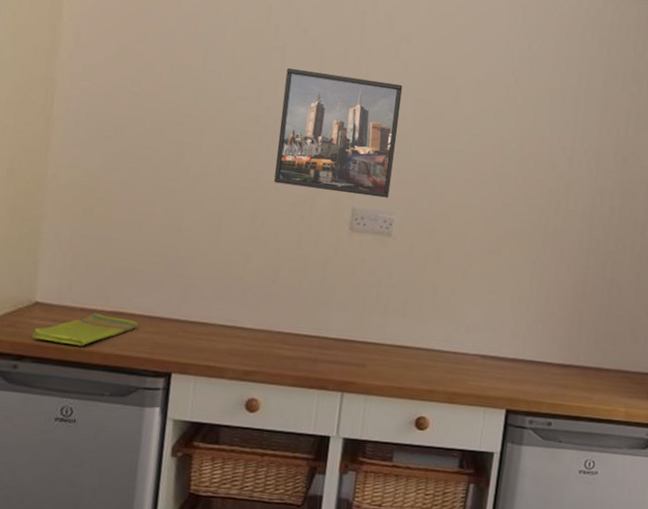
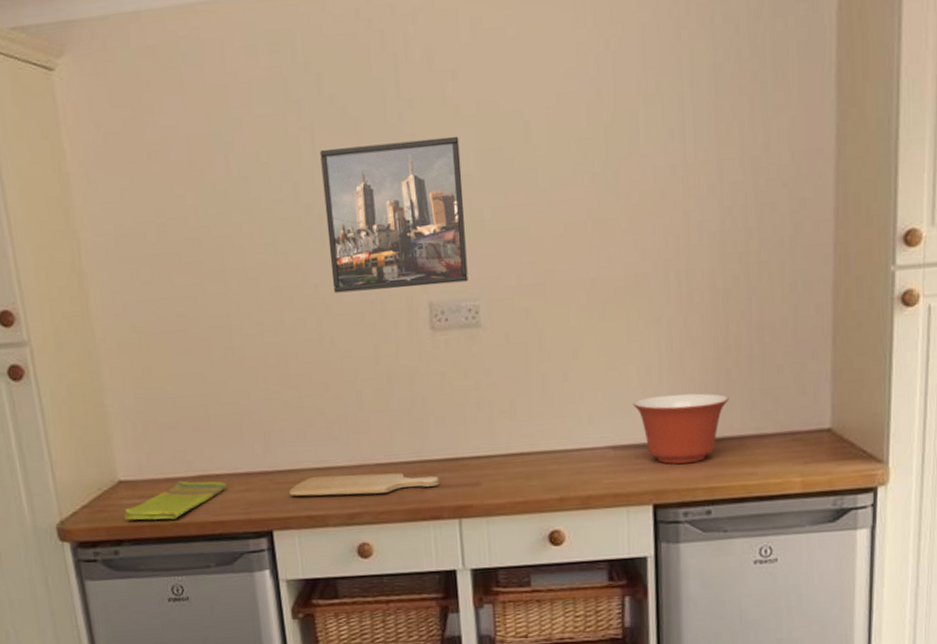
chopping board: none [195,332,331,361] -> present [289,473,439,497]
mixing bowl: none [503,321,579,381] -> present [633,393,729,464]

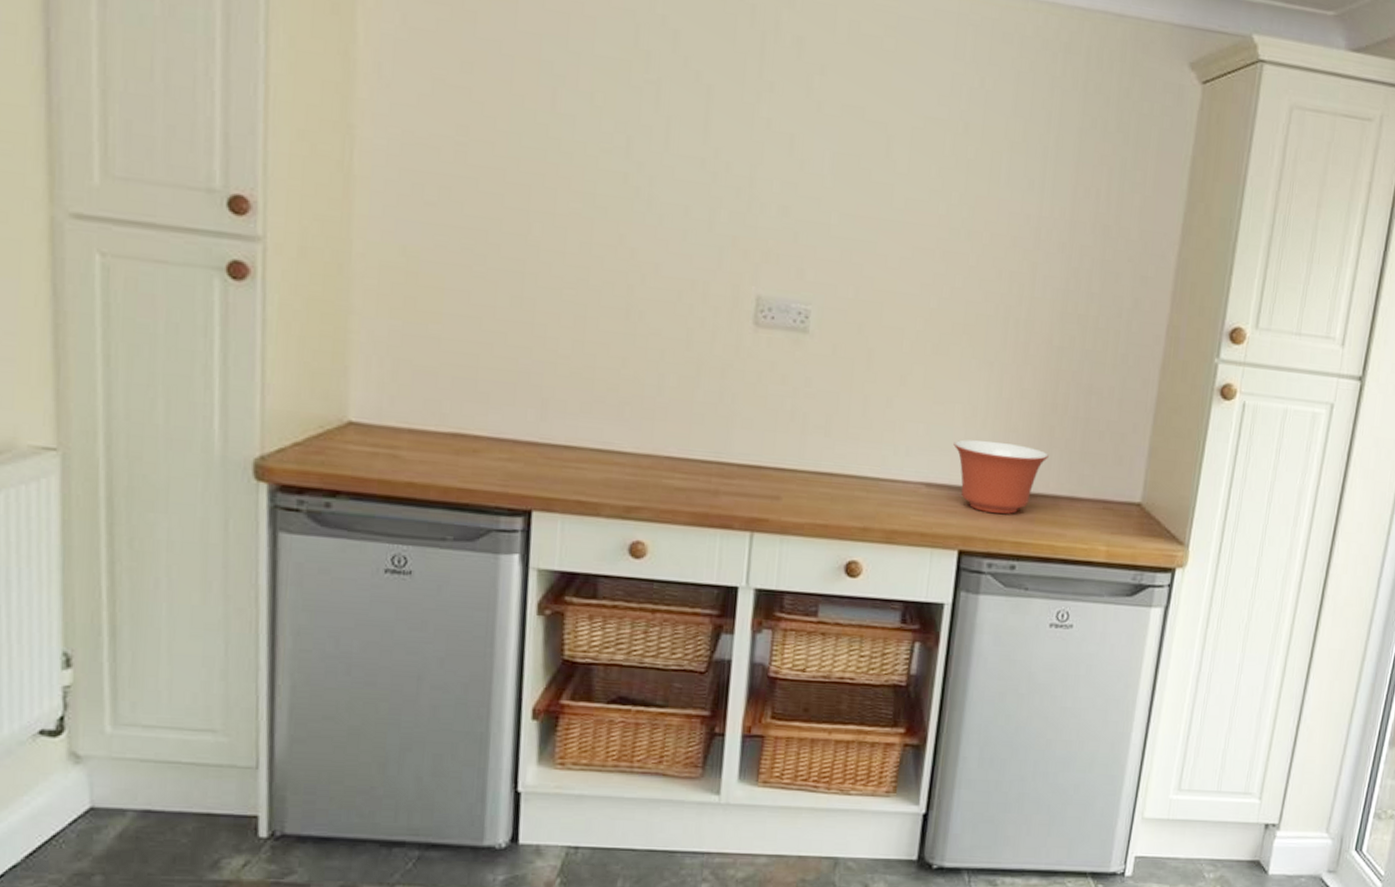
dish towel: present [124,480,226,520] -> none [347,434,484,478]
chopping board: present [289,473,439,497] -> none [560,458,736,492]
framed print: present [320,136,468,293] -> none [653,110,818,283]

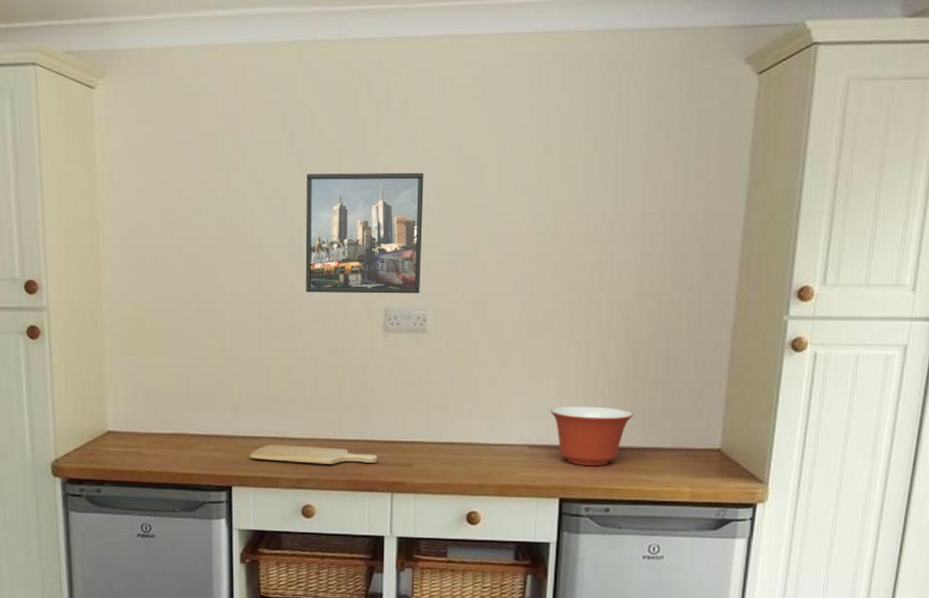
chopping board: none [560,458,736,492] -> present [250,445,378,464]
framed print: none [653,110,818,283] -> present [305,172,424,294]

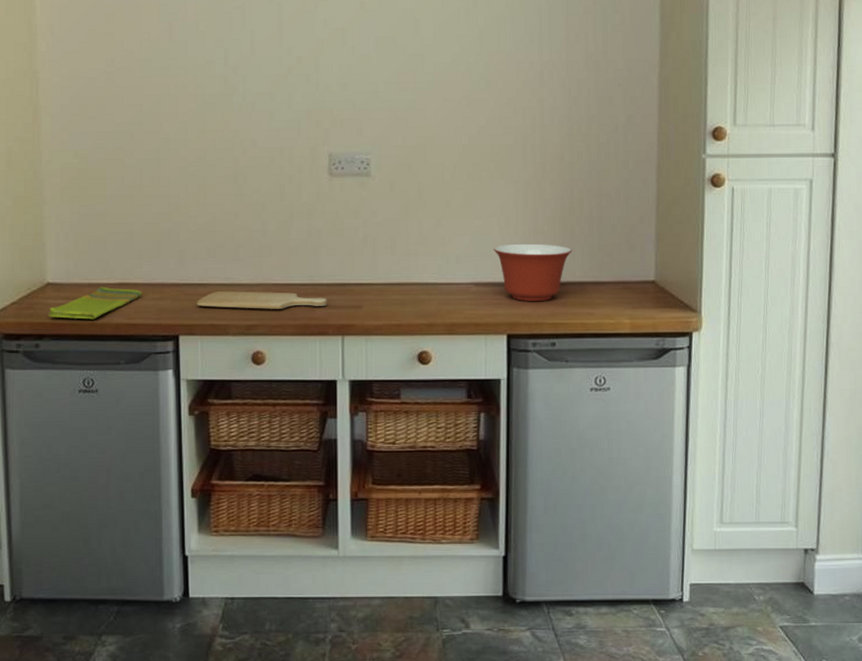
dish towel: none [108,436,197,468] -> present [48,286,142,320]
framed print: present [305,172,424,294] -> none [248,24,363,140]

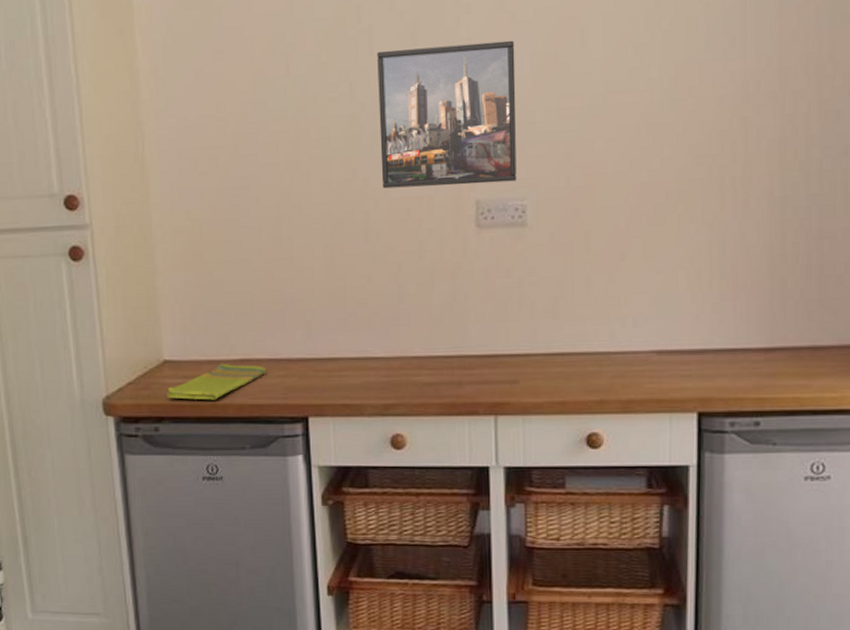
chopping board: present [197,291,327,309] -> none [327,365,477,386]
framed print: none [248,24,363,140] -> present [377,40,517,189]
mixing bowl: present [493,243,572,301] -> none [681,300,783,372]

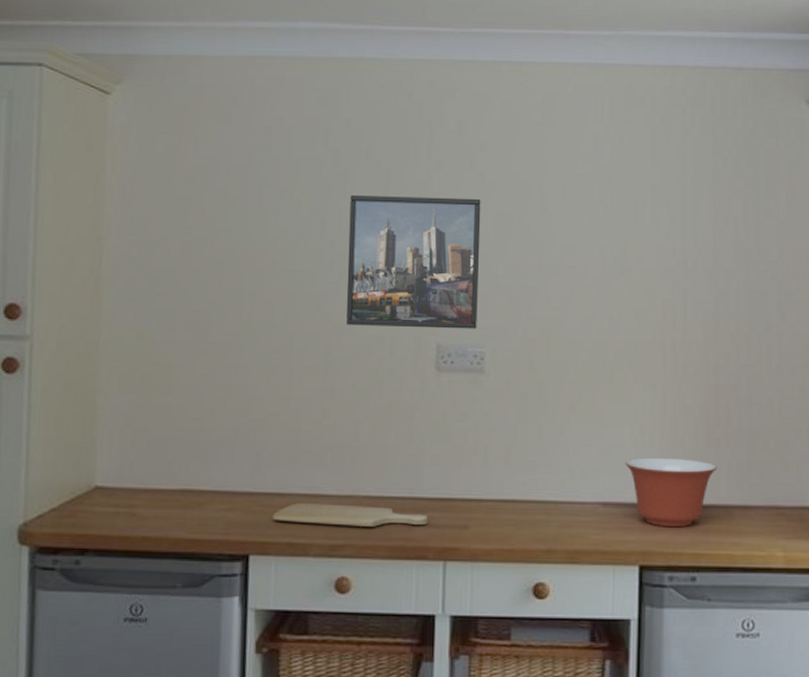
dish towel: present [166,363,266,400] -> none [93,492,208,533]
chopping board: none [327,365,477,386] -> present [273,503,428,527]
mixing bowl: none [681,300,783,372] -> present [625,457,717,526]

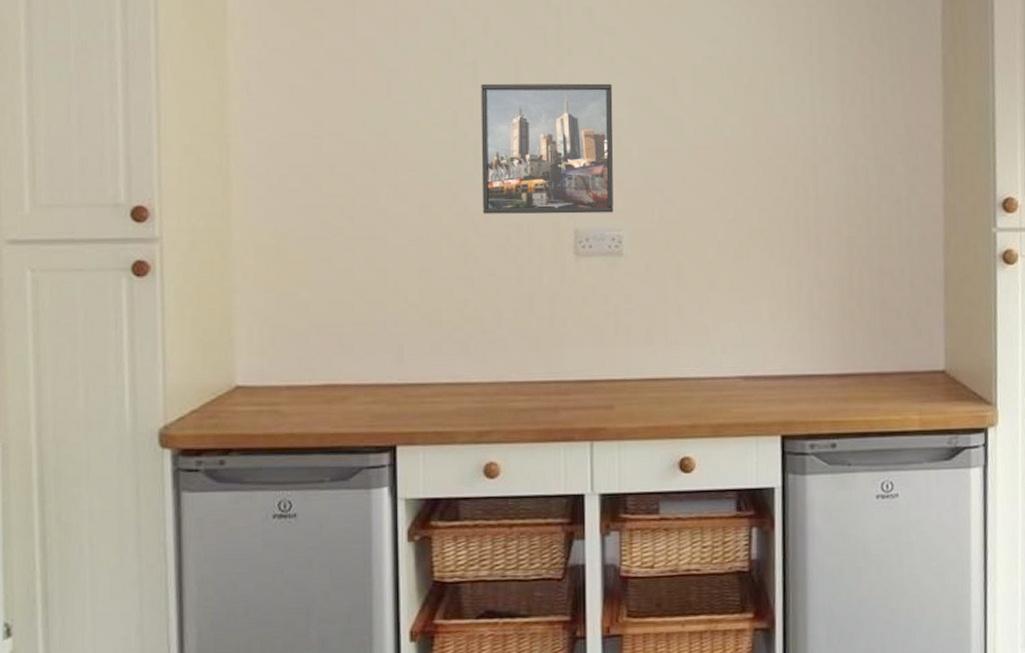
chopping board: present [273,503,428,527] -> none [418,391,573,412]
mixing bowl: present [625,457,717,526] -> none [764,330,852,396]

